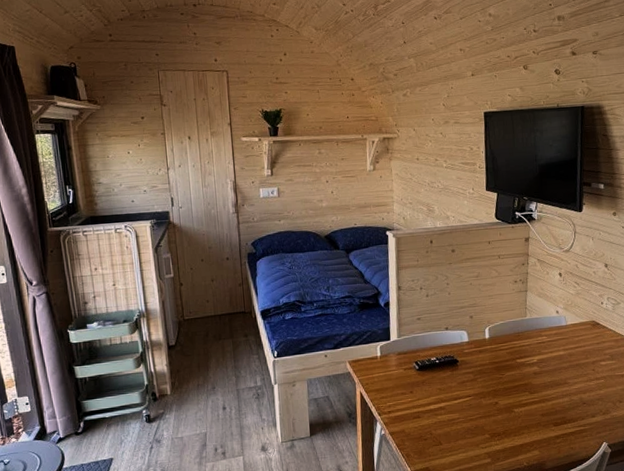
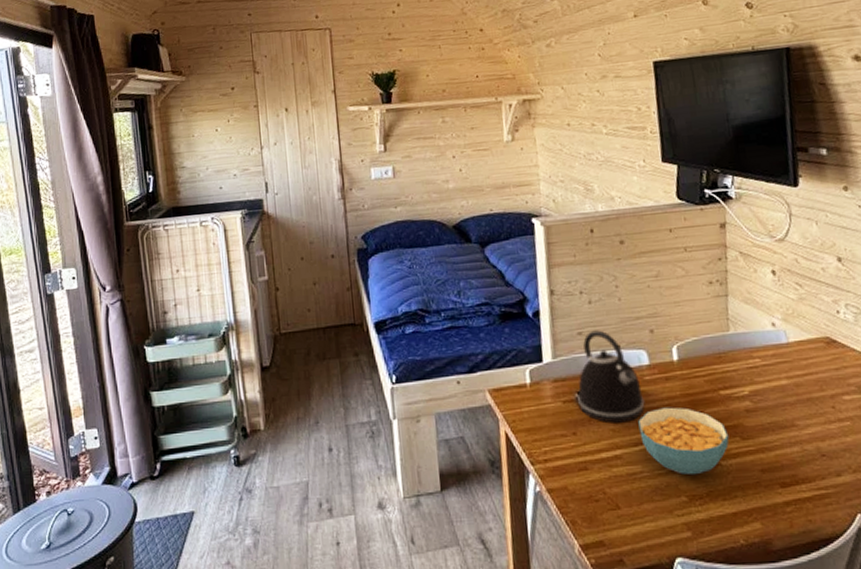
kettle: none [415,316,464,384] -> present [578,330,645,423]
cereal bowl: none [458,371,521,420] -> present [638,407,729,475]

